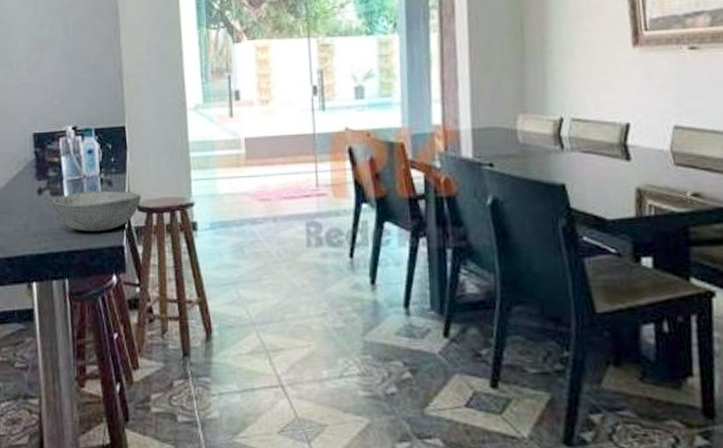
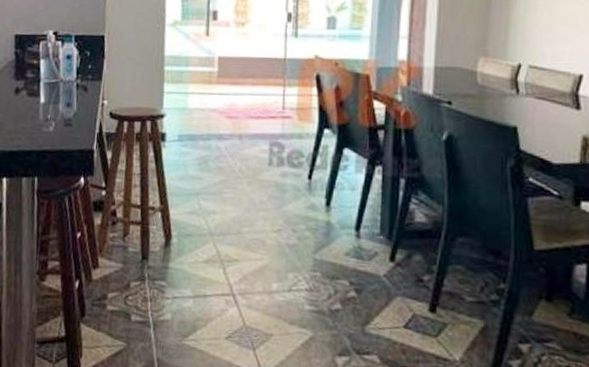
bowl: present [53,190,141,231] -> none [28,94,115,134]

